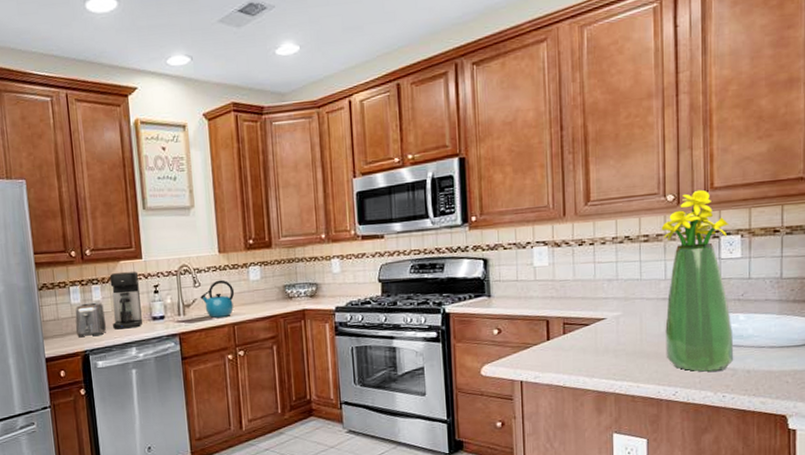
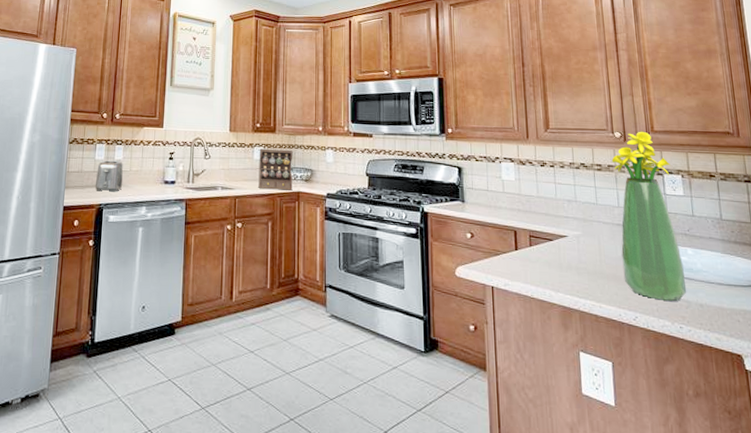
coffee maker: present [109,272,143,330] -> none [129,137,157,189]
kettle: present [200,279,235,318] -> none [209,155,240,189]
spice rack: none [255,264,297,312] -> present [258,148,293,191]

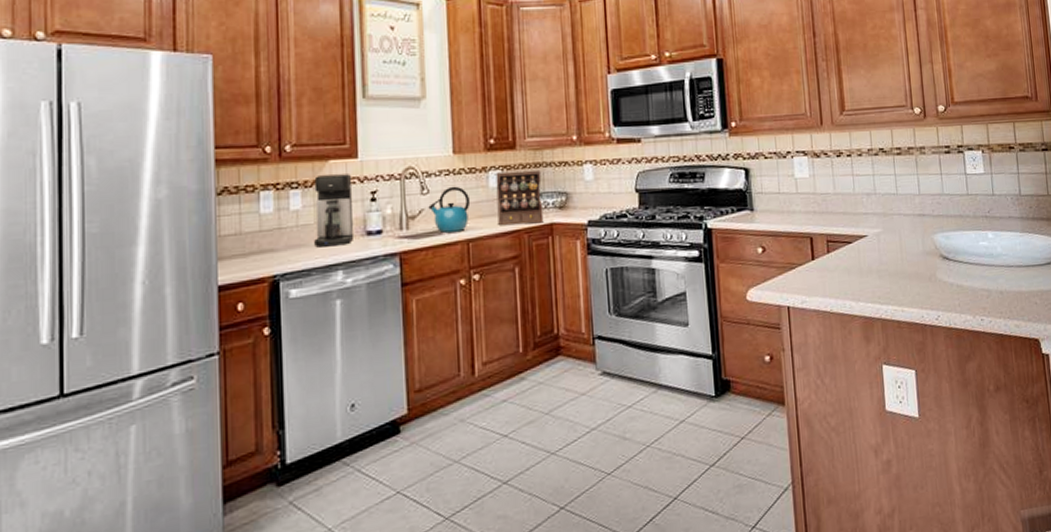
toaster: present [95,160,123,192] -> none [263,211,306,258]
coffee maker: none [129,137,157,189] -> present [314,174,355,248]
kettle: none [209,155,240,189] -> present [428,186,471,233]
bouquet: present [611,131,687,301] -> none [911,104,988,294]

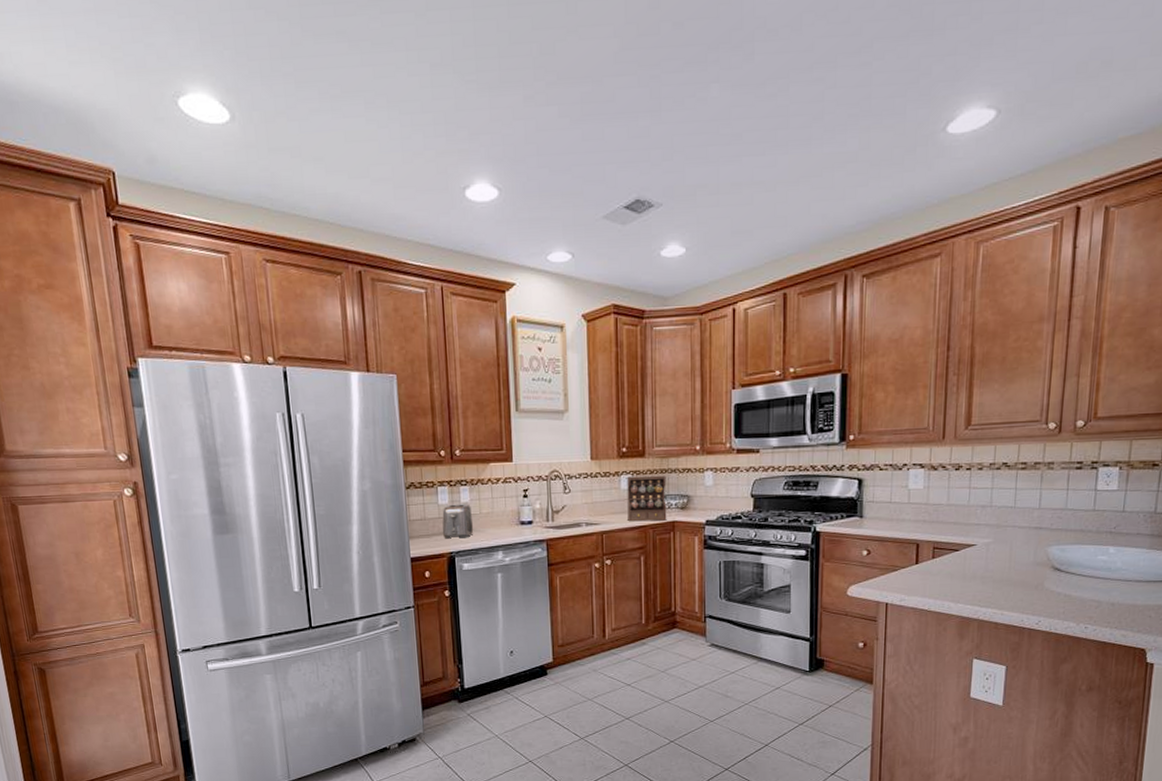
toaster: none [263,211,306,258] -> present [442,503,474,539]
coffee maker: present [314,174,355,248] -> none [478,475,511,533]
kettle: present [428,186,471,233] -> none [570,487,605,525]

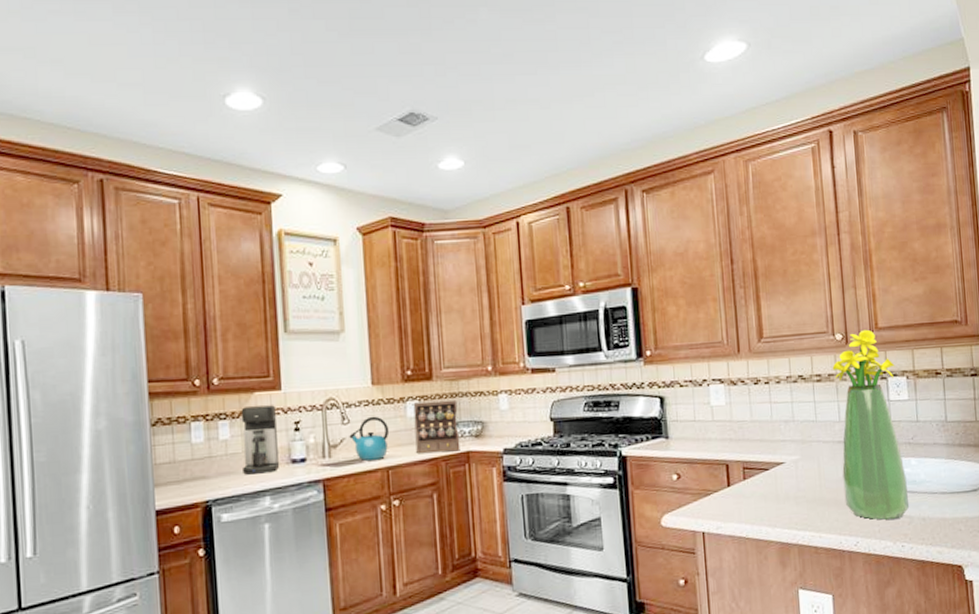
toaster: present [442,503,474,539] -> none [195,441,235,485]
coffee maker: none [478,475,511,533] -> present [241,405,280,475]
kettle: none [570,487,605,525] -> present [349,416,390,461]
bouquet: none [1032,419,1109,603] -> present [832,329,910,520]

